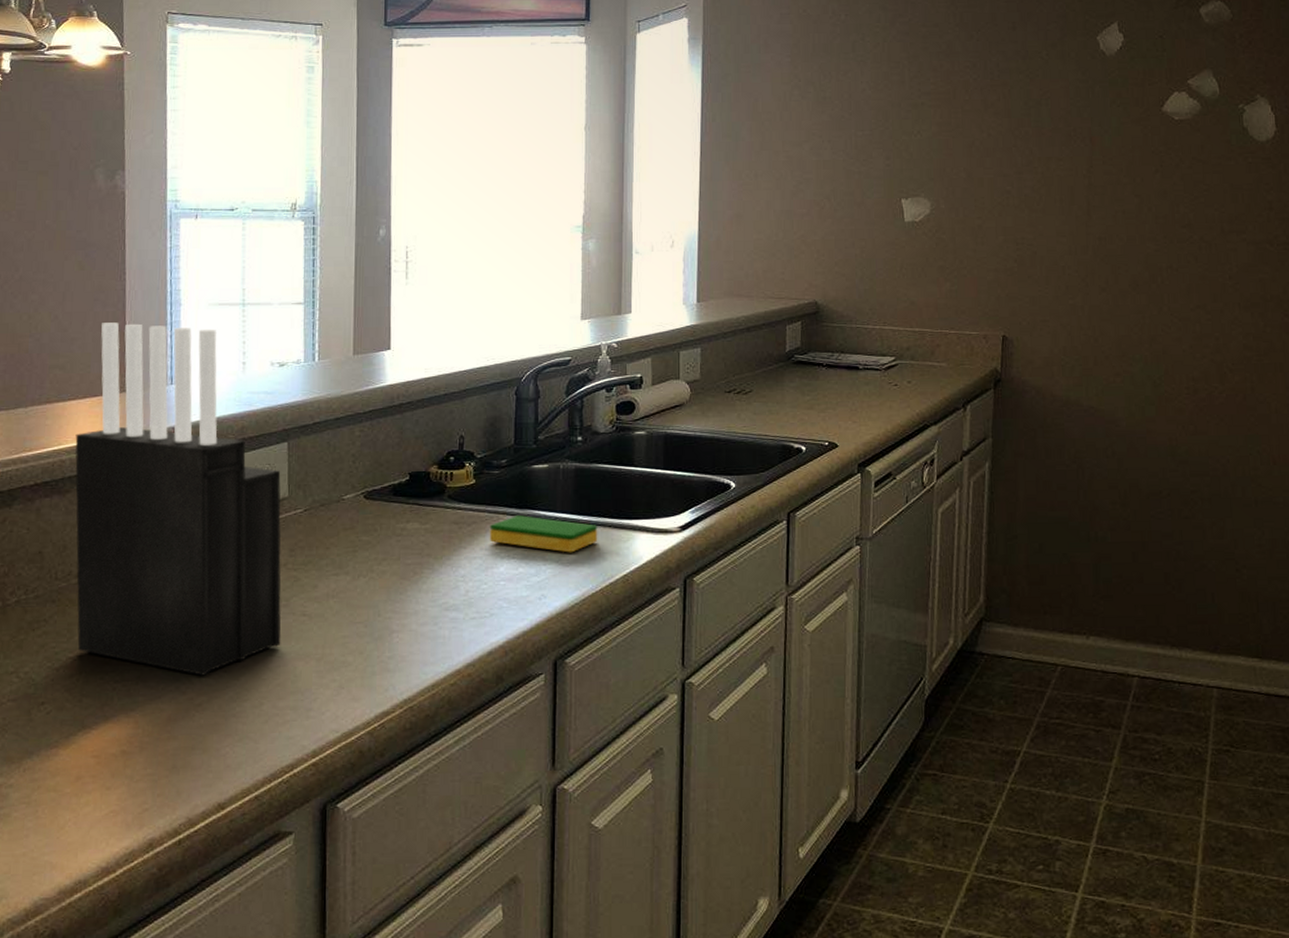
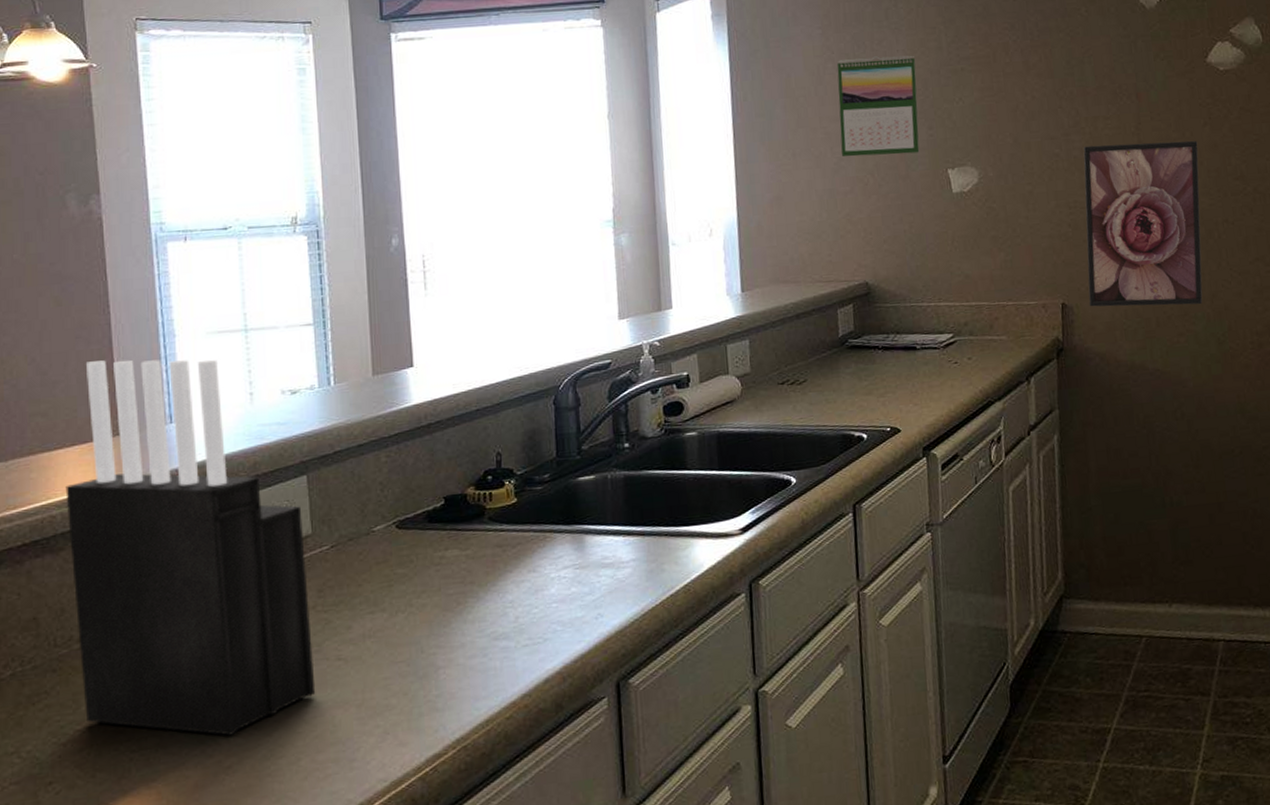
dish sponge: present [489,515,598,553] -> none [536,531,655,567]
calendar: none [801,86,879,182] -> present [836,55,920,157]
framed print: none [1029,185,1148,346] -> present [1083,140,1203,307]

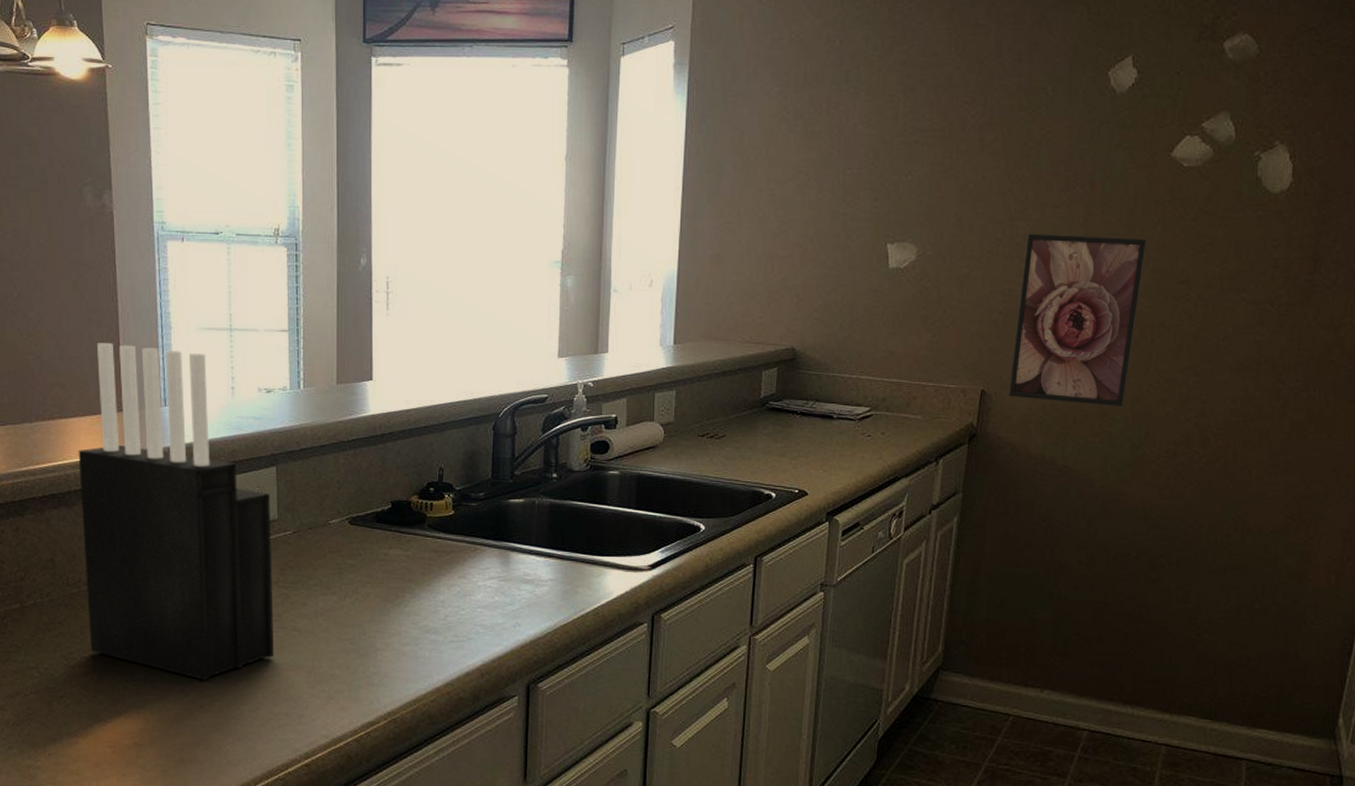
calendar: present [836,55,920,157] -> none [785,120,870,224]

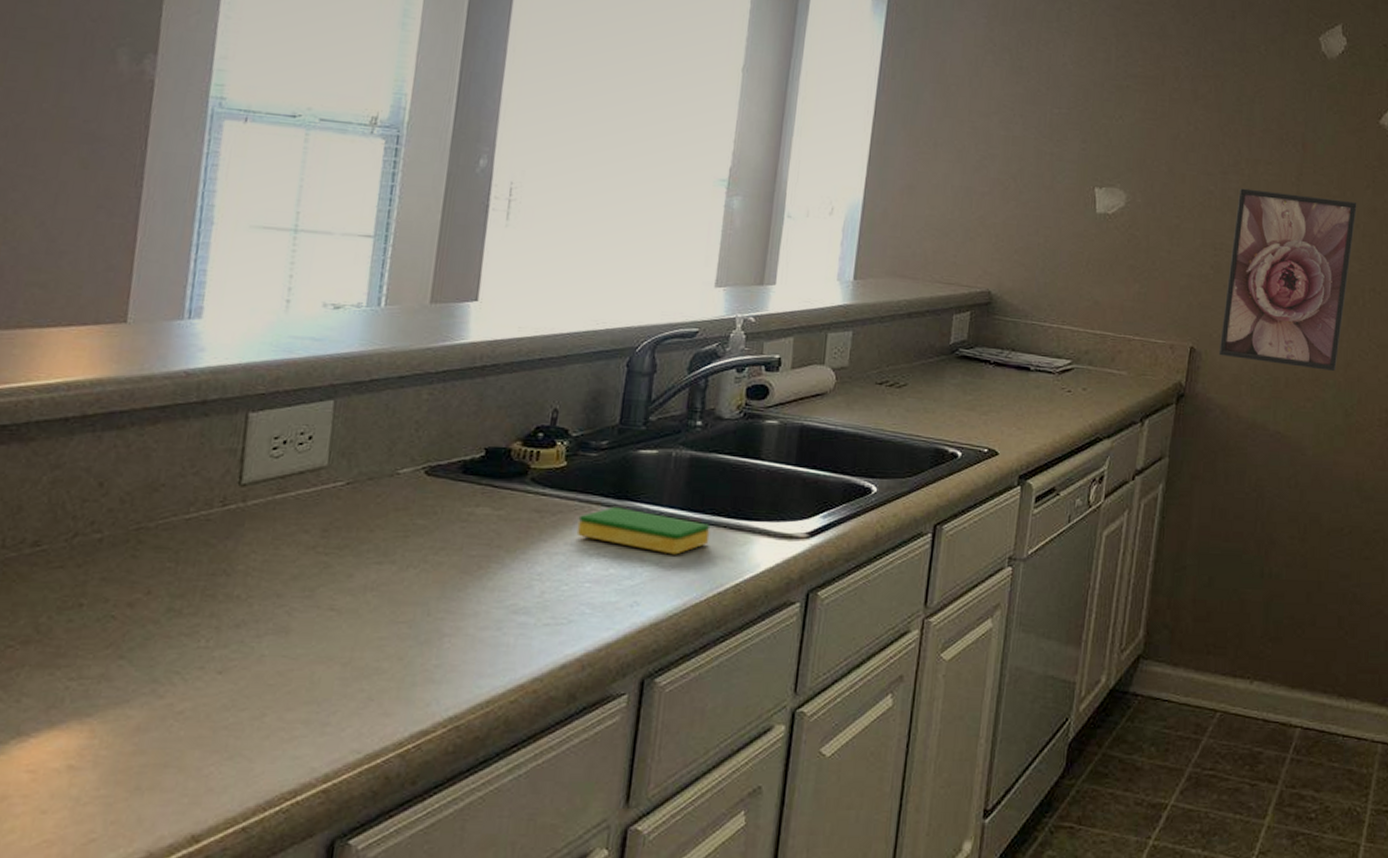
knife block: present [78,343,275,680] -> none [23,236,322,677]
dish sponge: none [467,547,571,585] -> present [576,507,711,555]

